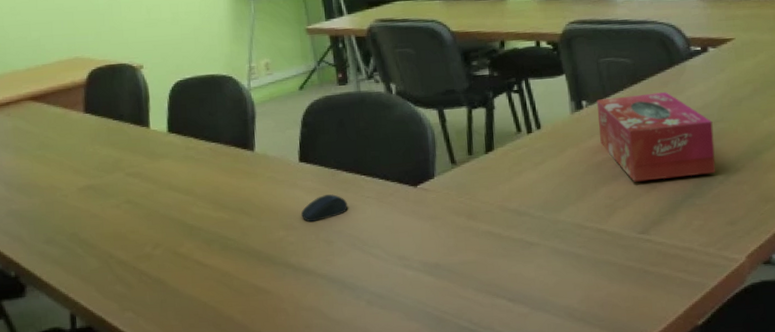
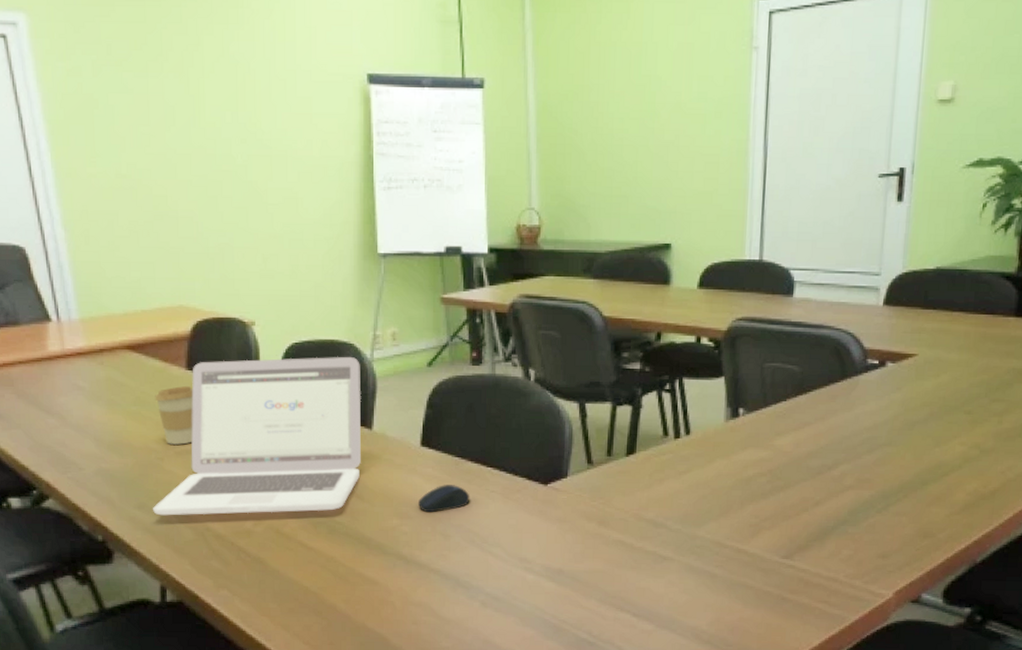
coffee cup: none [57,127,93,182] -> present [155,385,194,445]
laptop: none [60,87,246,248] -> present [153,356,361,516]
tissue box: present [596,92,716,182] -> none [753,407,879,503]

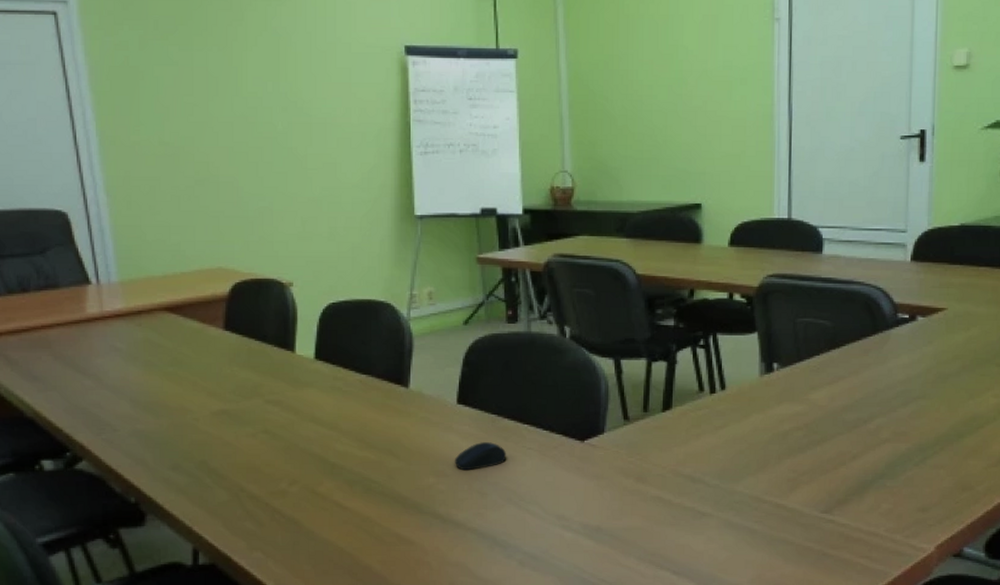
laptop: present [153,356,361,516] -> none [187,315,397,477]
coffee cup: present [155,385,194,445] -> none [192,346,231,405]

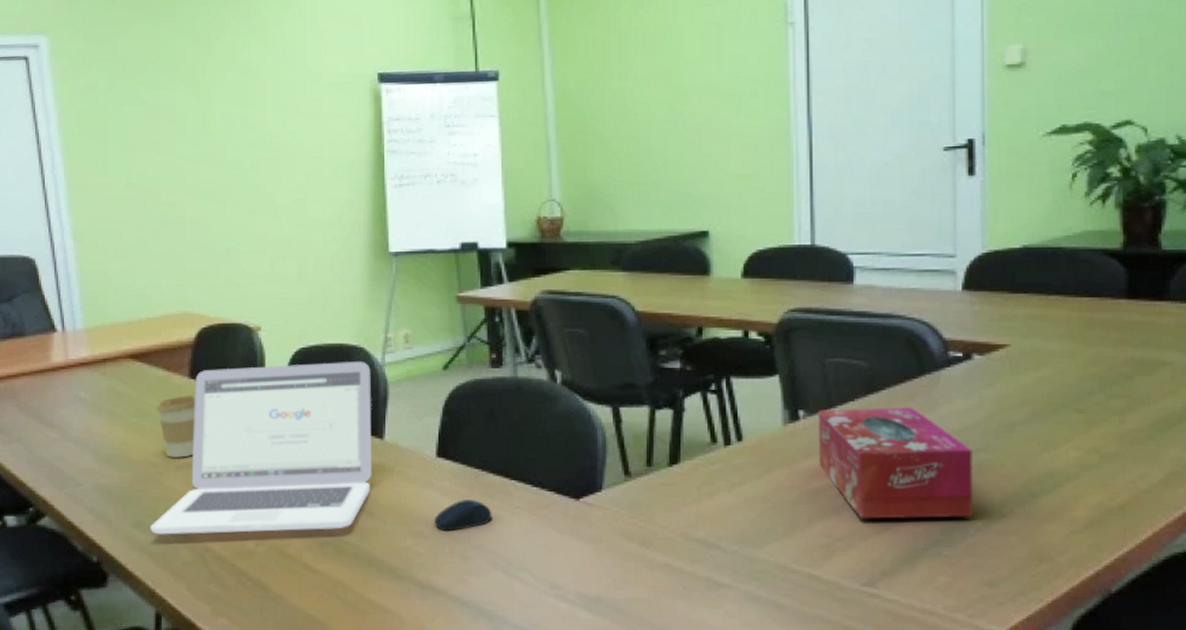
laptop: none [187,315,397,477] -> present [151,361,371,535]
coffee cup: none [192,346,231,405] -> present [156,395,196,458]
tissue box: none [788,361,914,456] -> present [818,407,973,519]

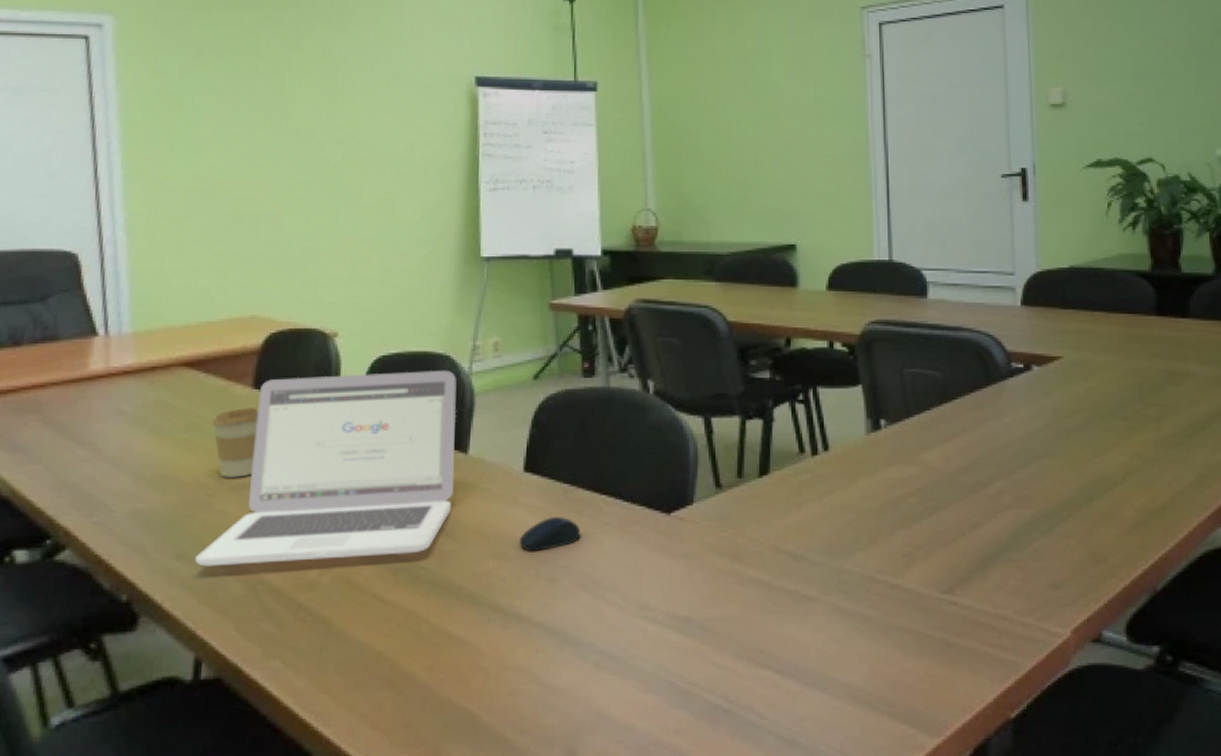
tissue box: present [818,407,973,519] -> none [897,416,1038,526]

